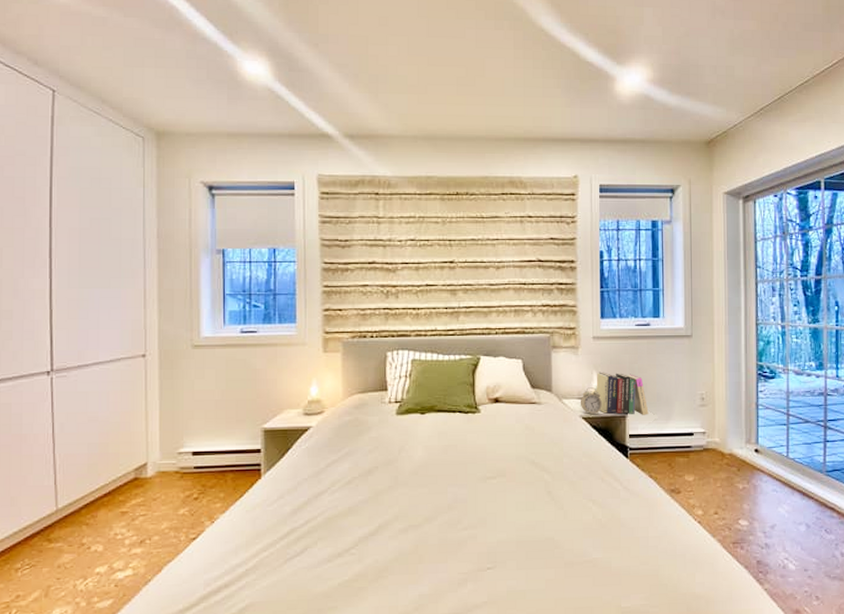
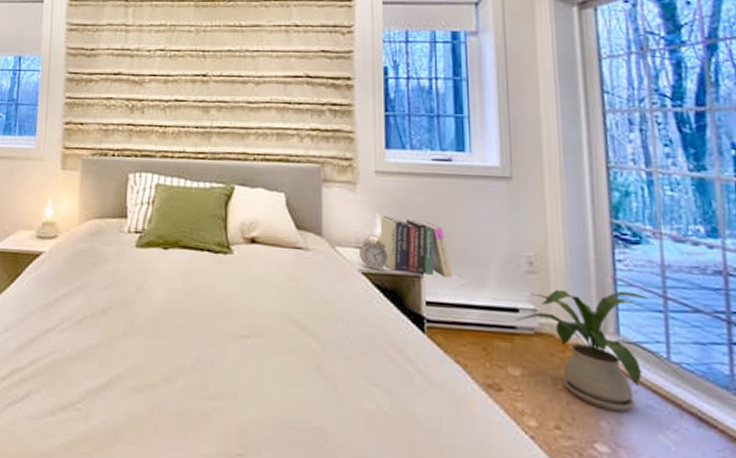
house plant: none [692,413,796,497] -> present [516,289,684,412]

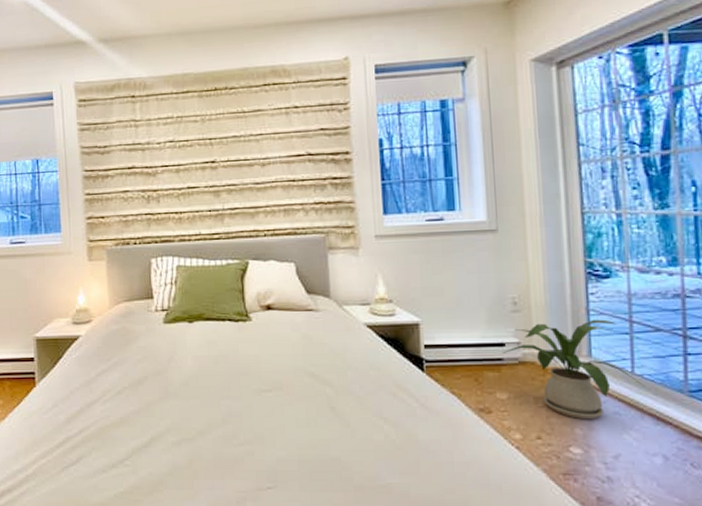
alarm clock: present [358,234,388,269] -> none [363,292,390,322]
books: present [380,215,453,278] -> none [381,274,447,323]

